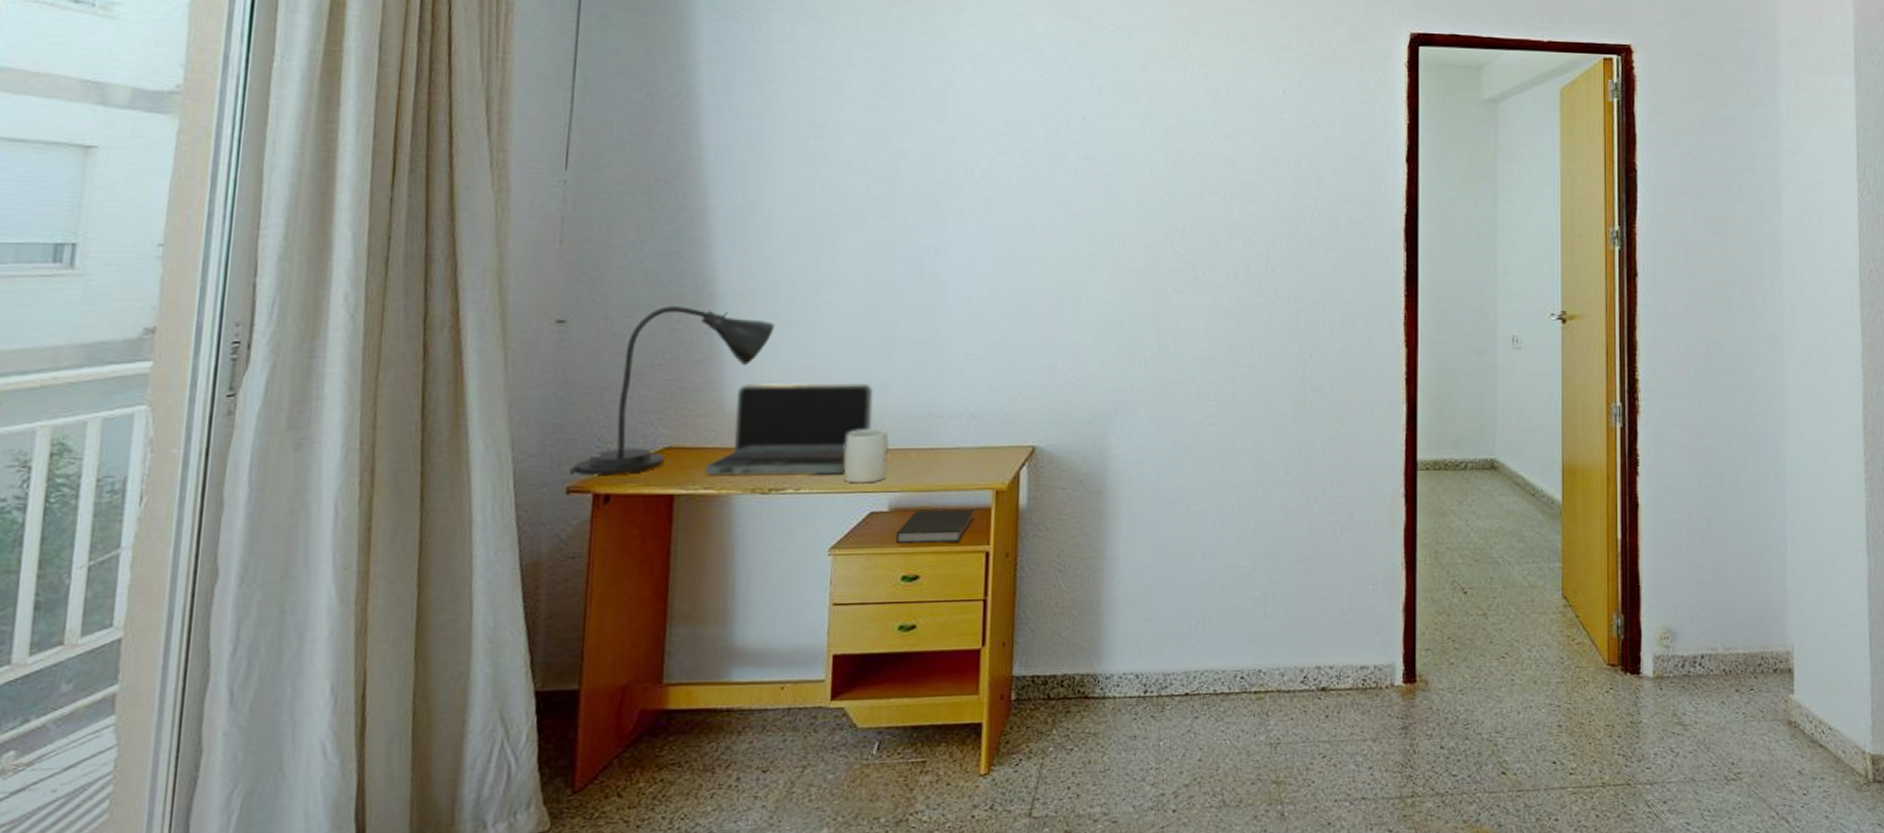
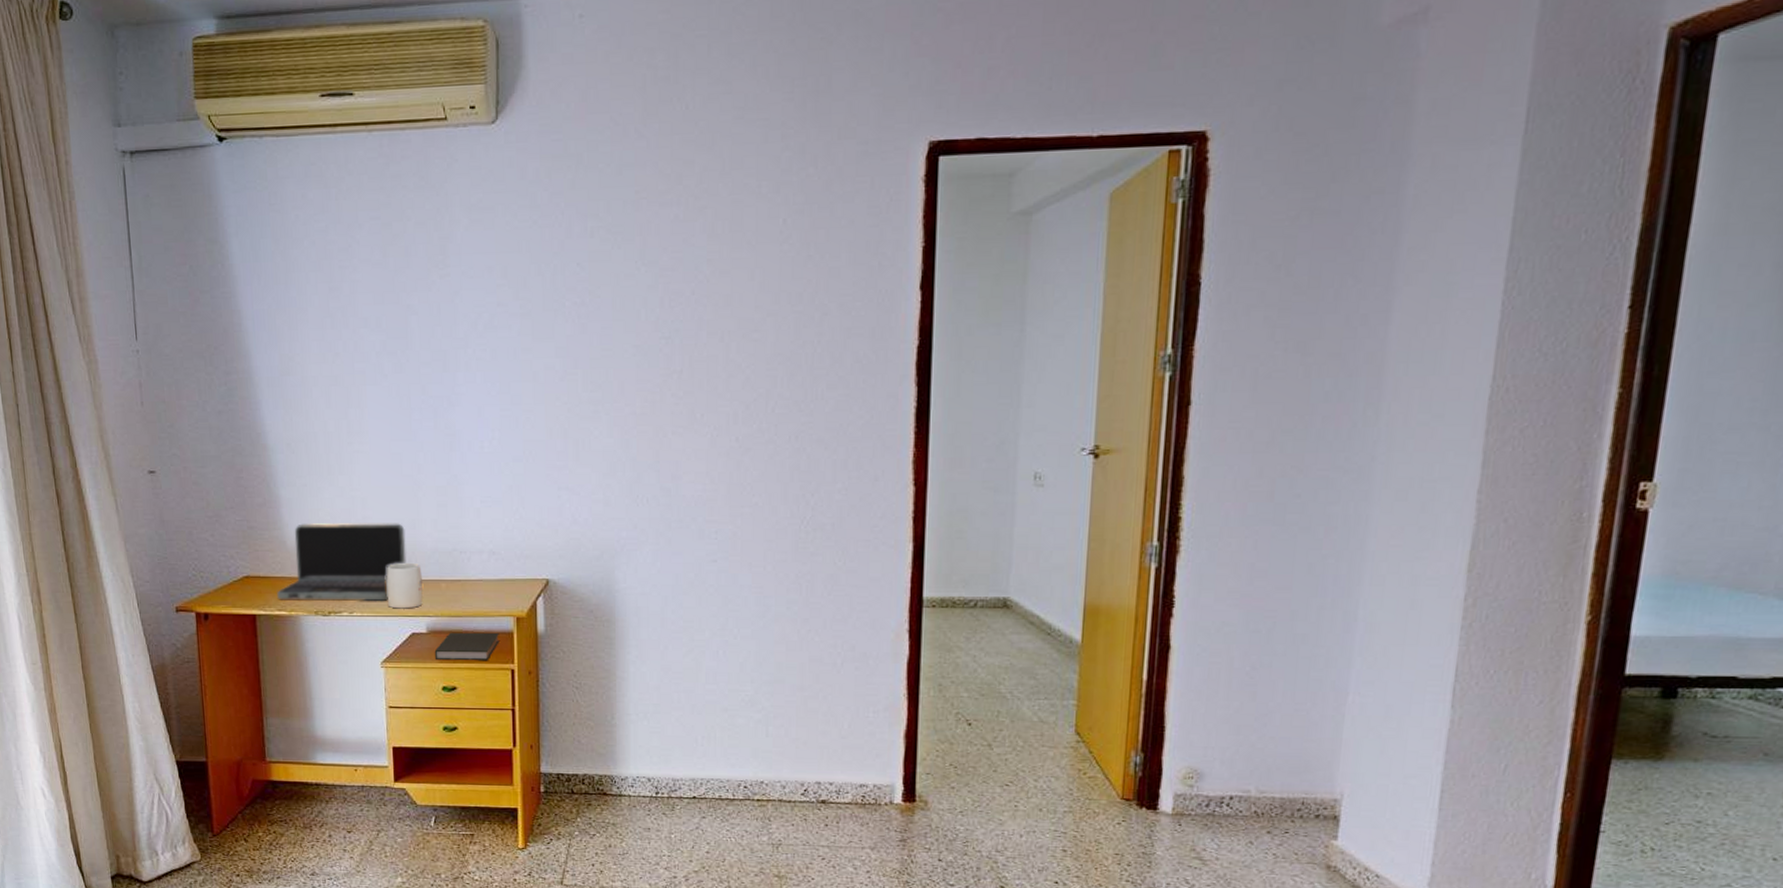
desk lamp: present [569,306,775,476] -> none [175,457,318,599]

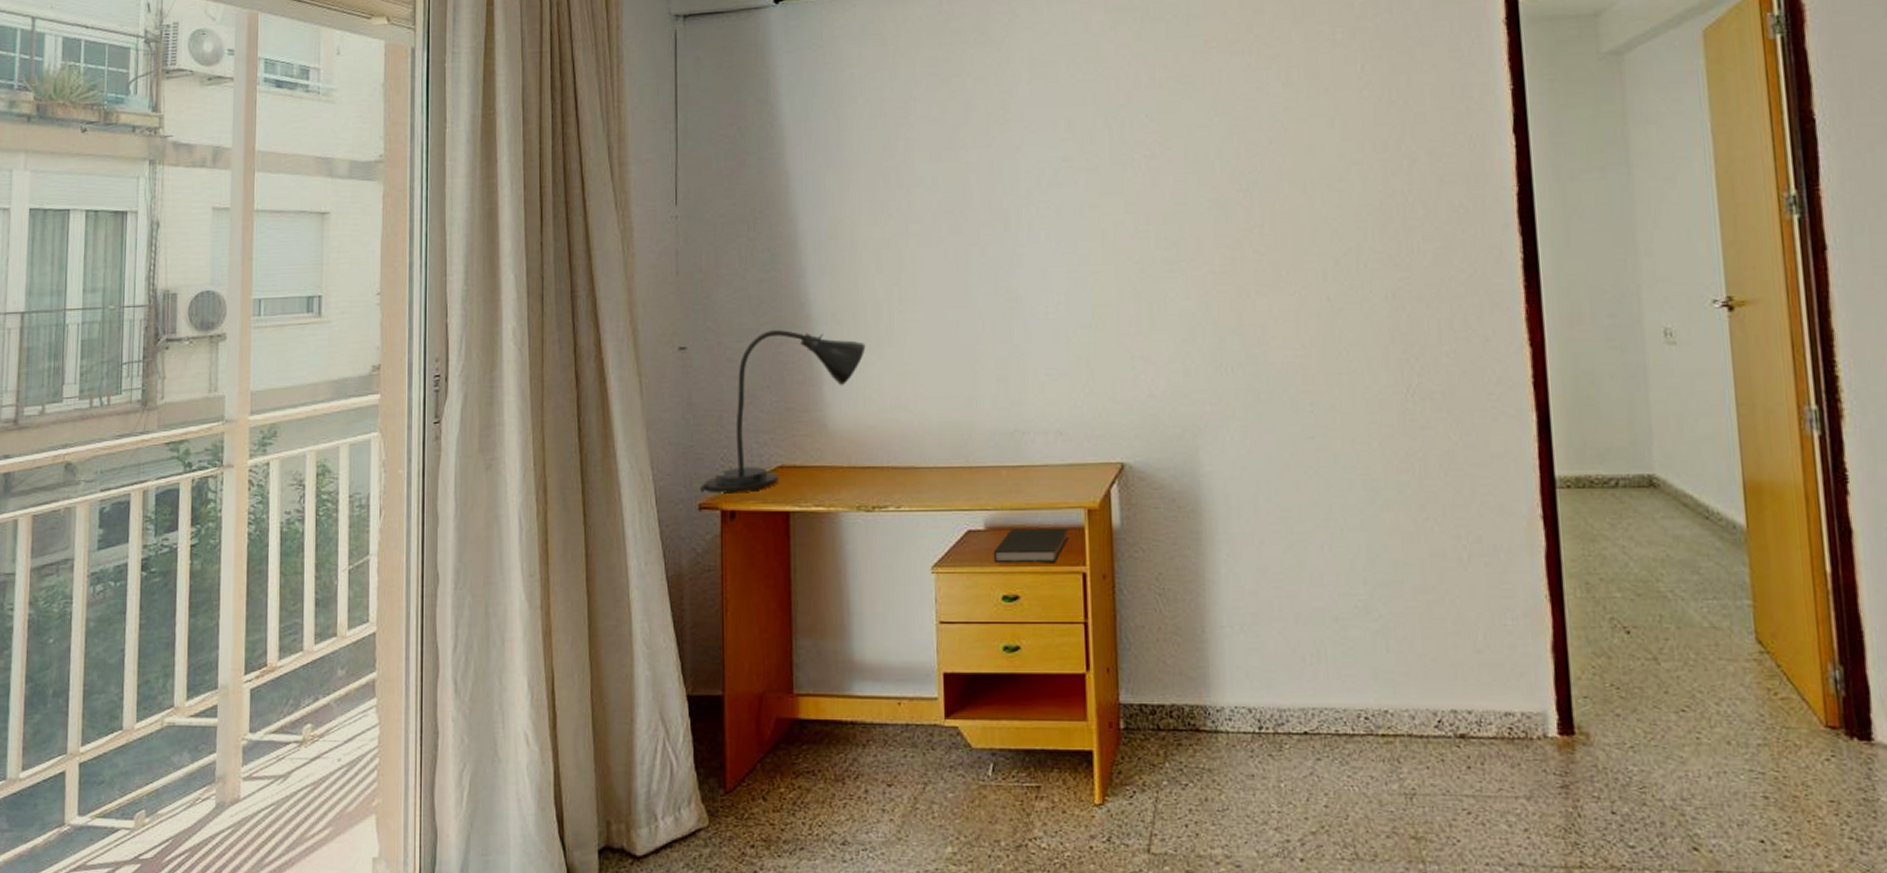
desk lamp: none [175,457,318,599] -> present [699,330,866,494]
laptop: present [277,523,407,601] -> none [815,400,962,494]
mug: present [386,562,423,609] -> none [938,446,980,502]

